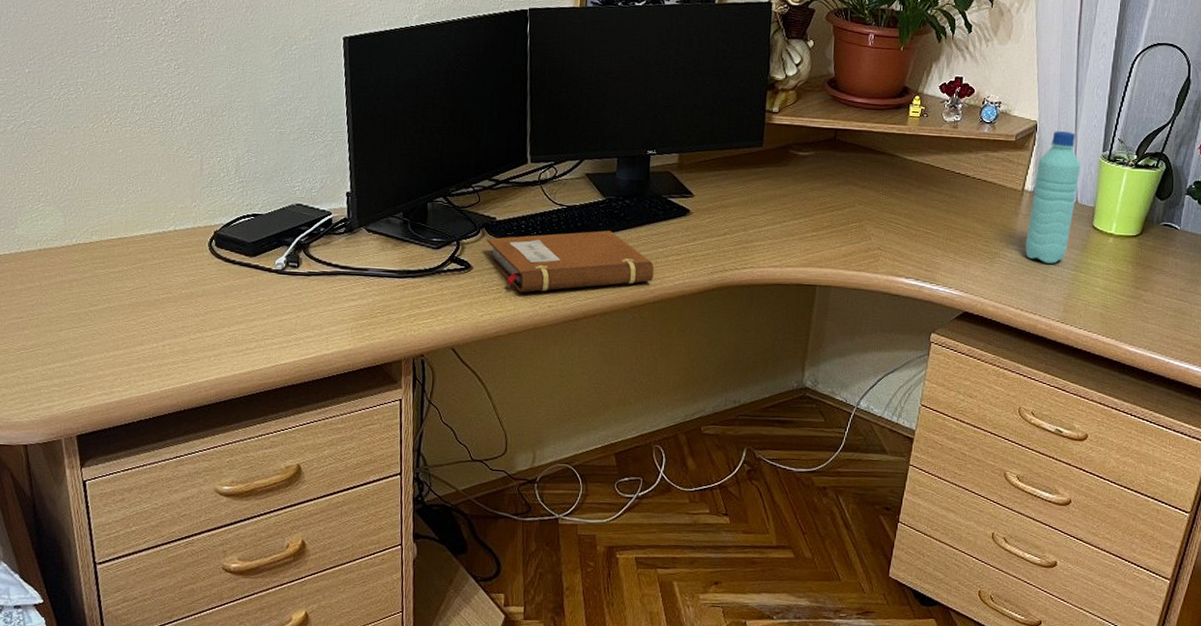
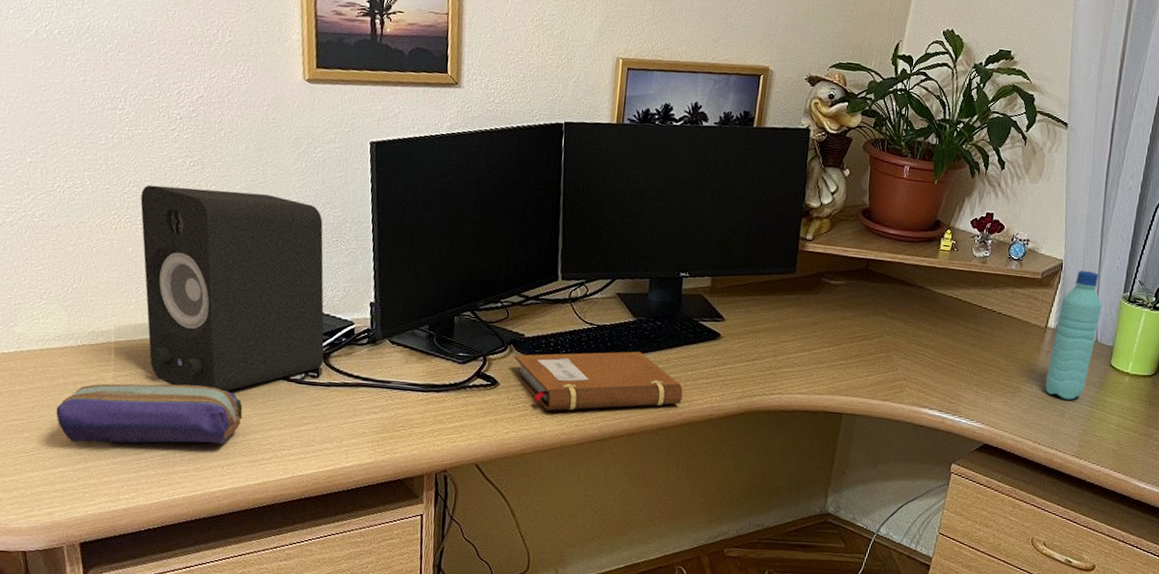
pencil case: none [54,278,228,338] -> present [56,383,243,444]
speaker: none [129,88,304,285] -> present [140,185,324,392]

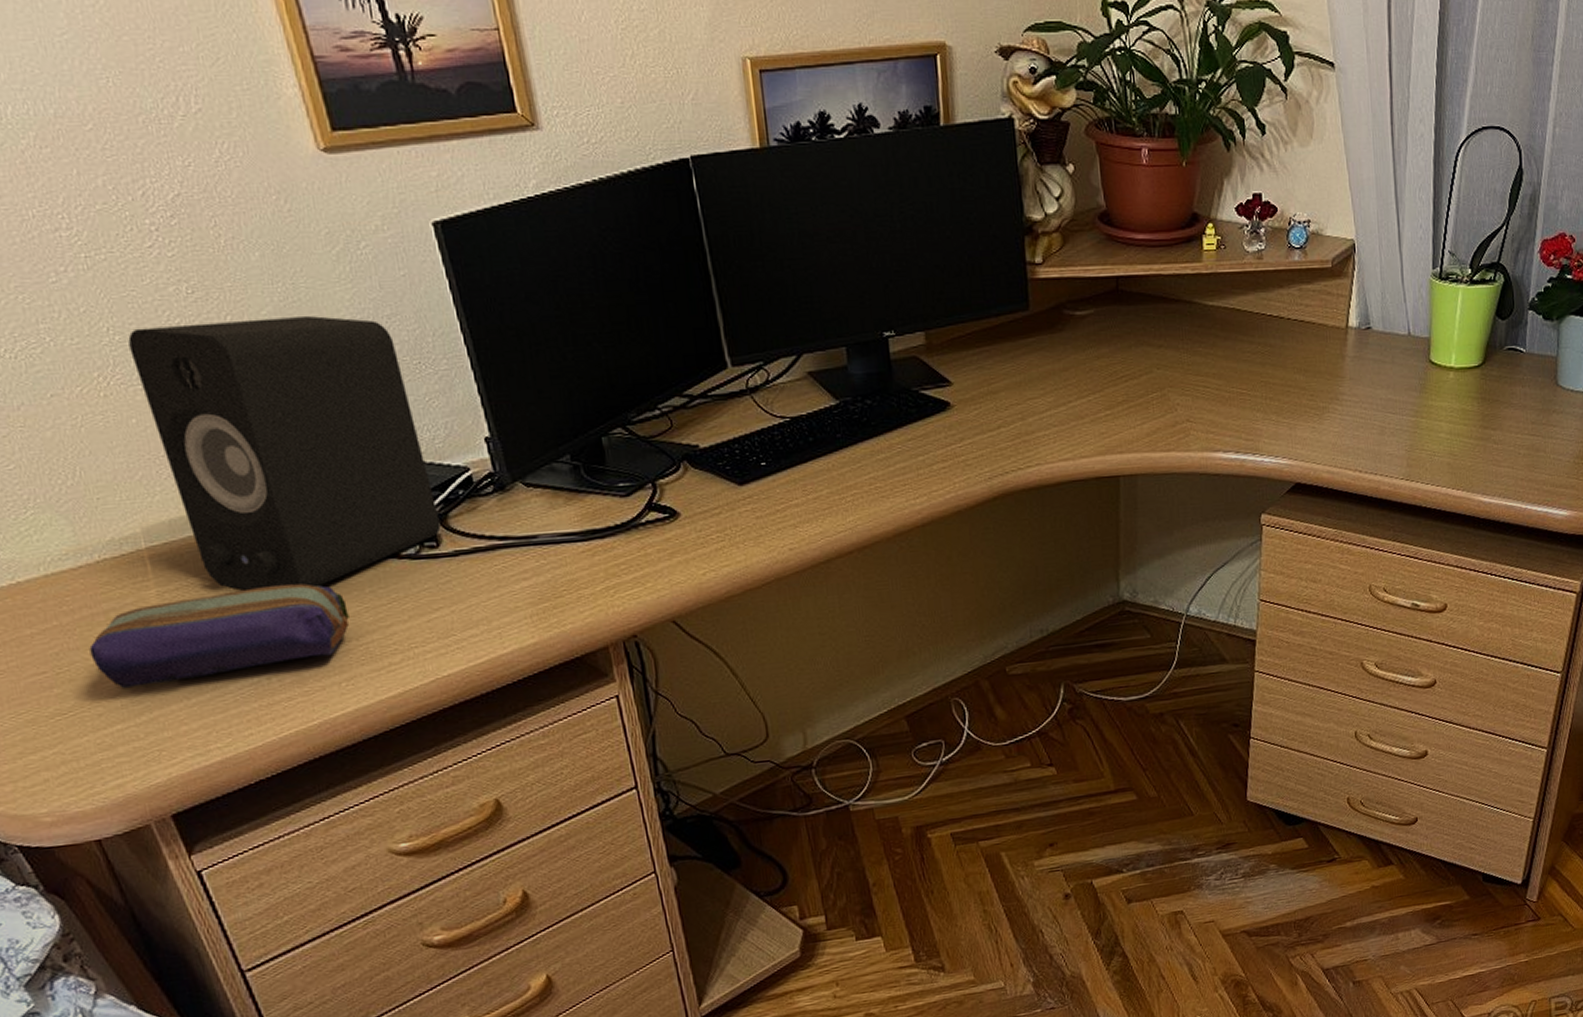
notebook: present [514,351,683,411] -> none [692,443,918,537]
water bottle: present [1045,270,1102,400] -> none [1356,248,1410,412]

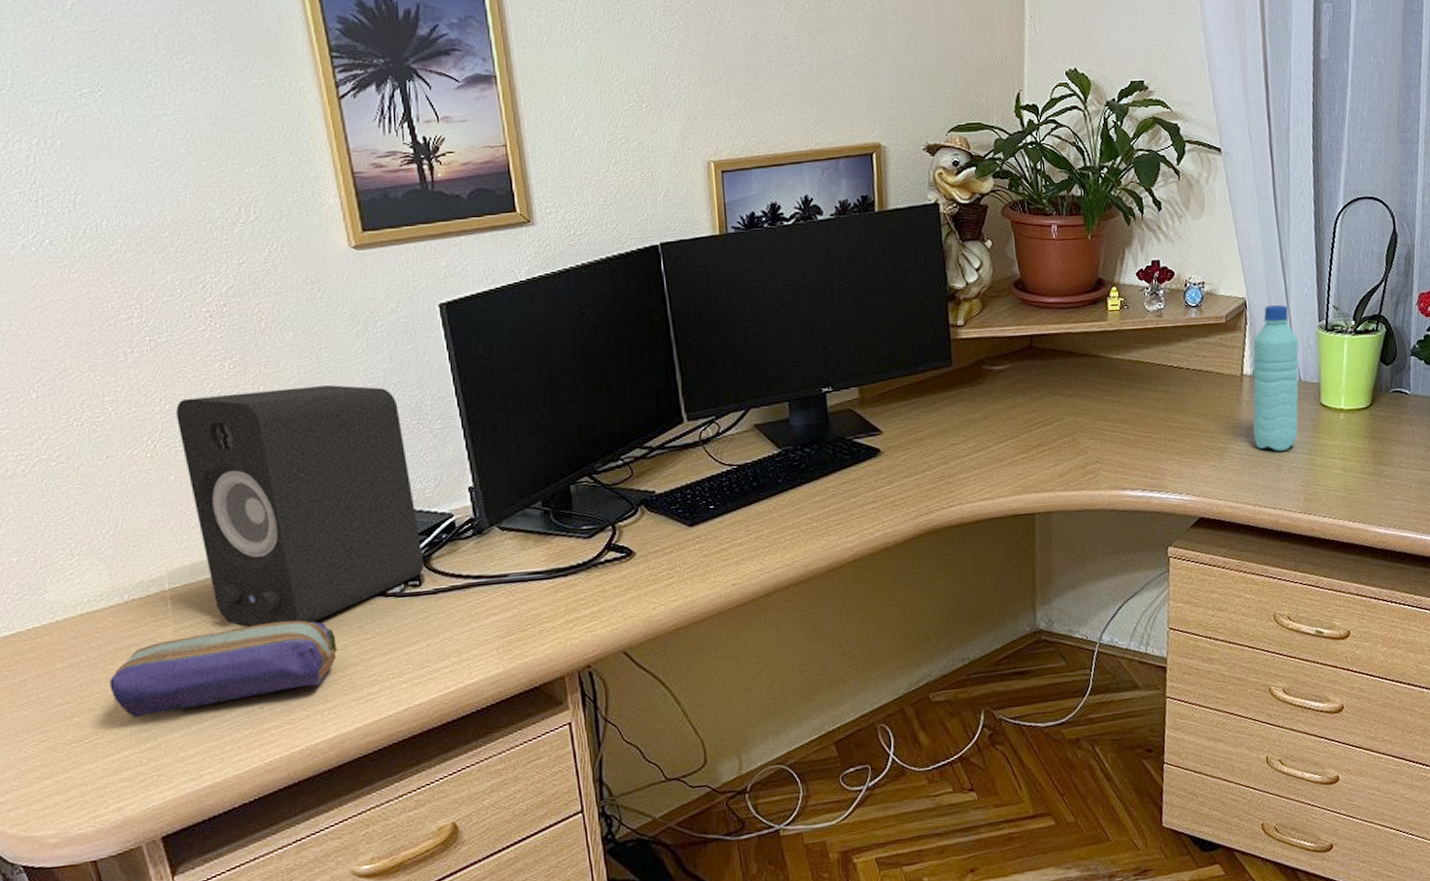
water bottle: none [1356,248,1410,412] -> present [1253,304,1299,451]

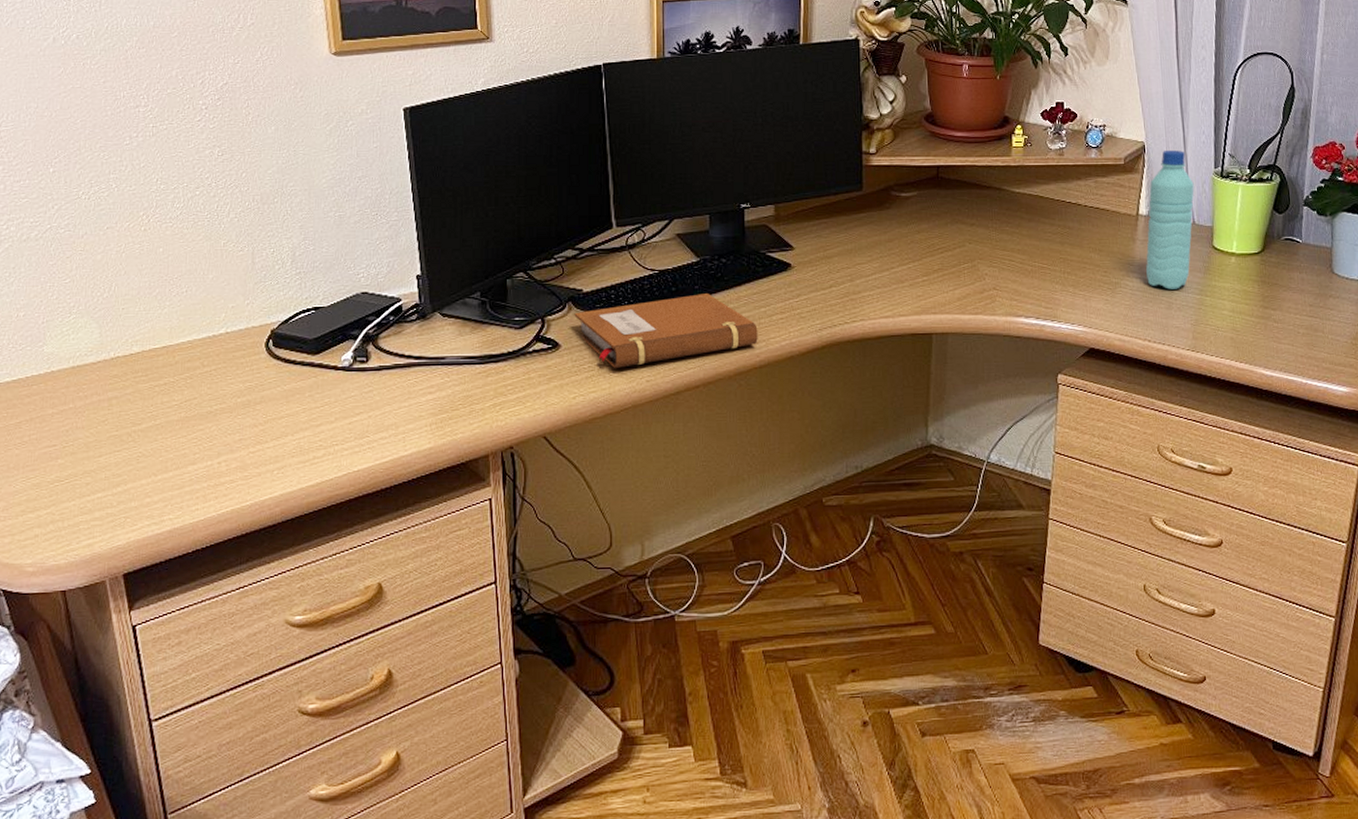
pencil case: present [110,620,337,718] -> none [91,385,290,464]
speaker: present [176,384,424,627] -> none [169,175,372,390]
notebook: none [648,487,850,573] -> present [574,294,758,368]

